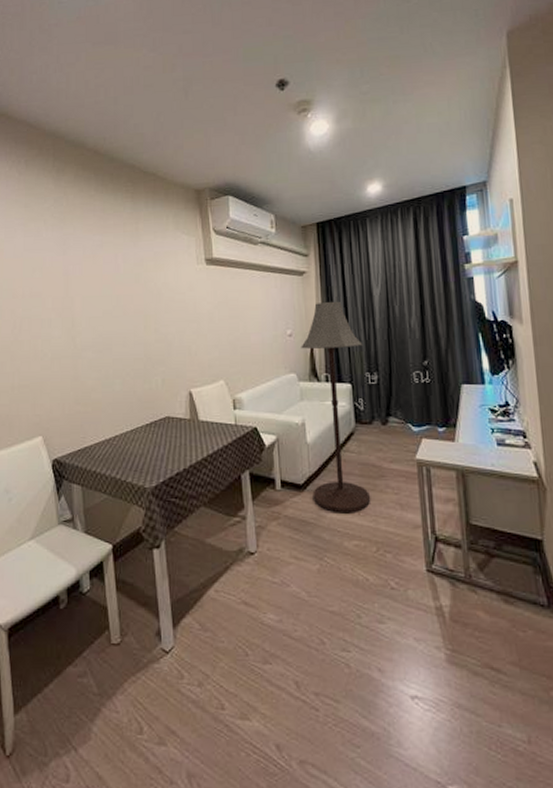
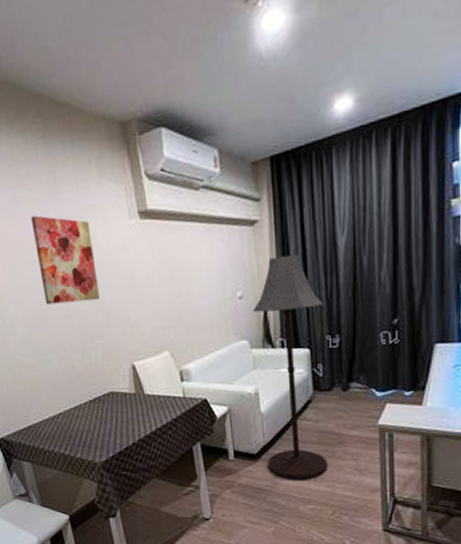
wall art: none [112,257,166,333] -> present [30,215,101,305]

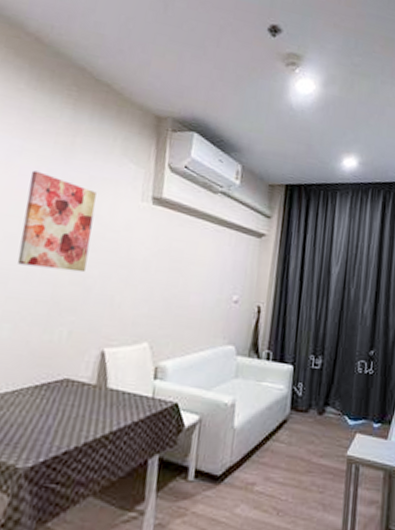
floor lamp: present [253,254,329,480] -> none [229,271,312,513]

